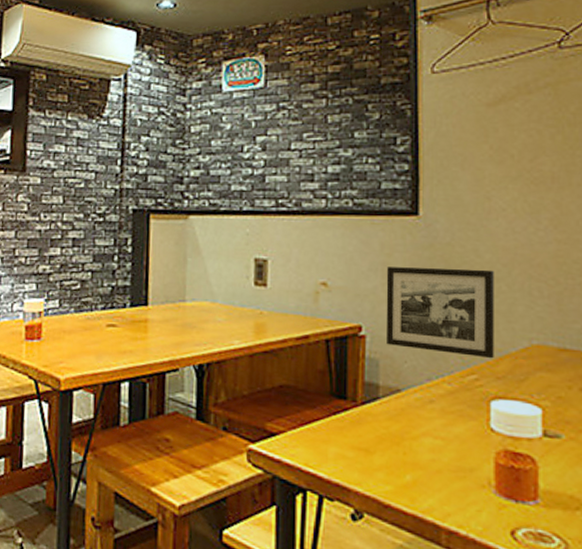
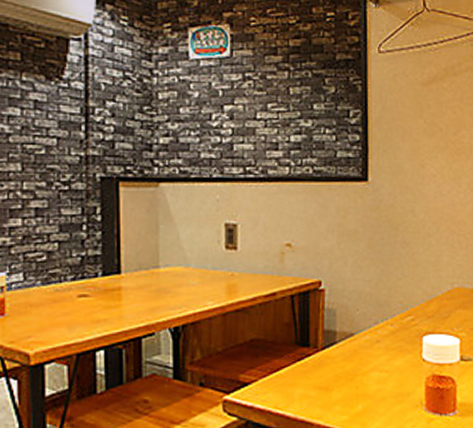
picture frame: present [385,267,494,359] -> none [341,227,426,302]

